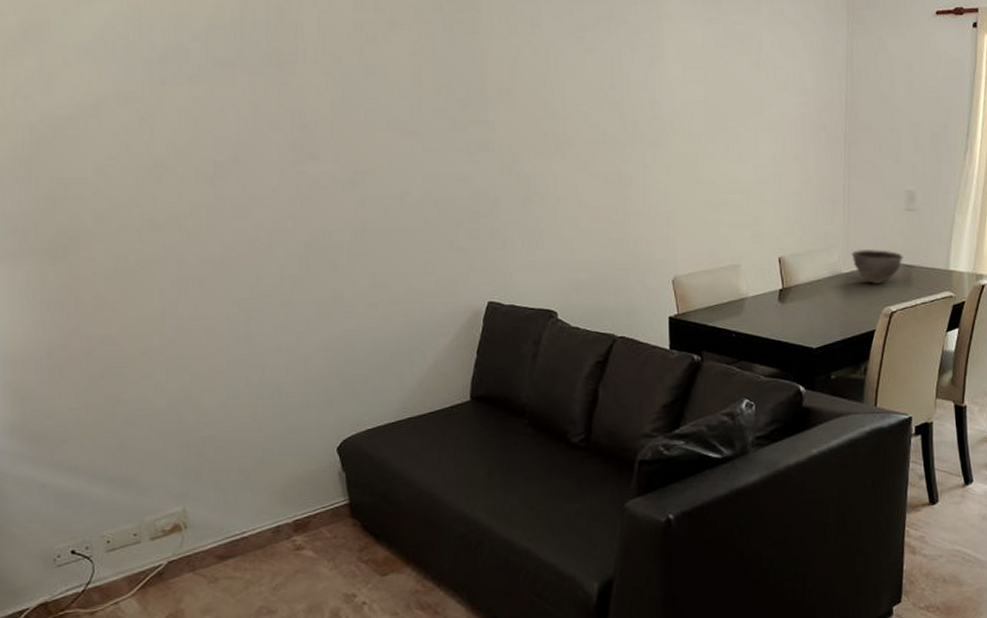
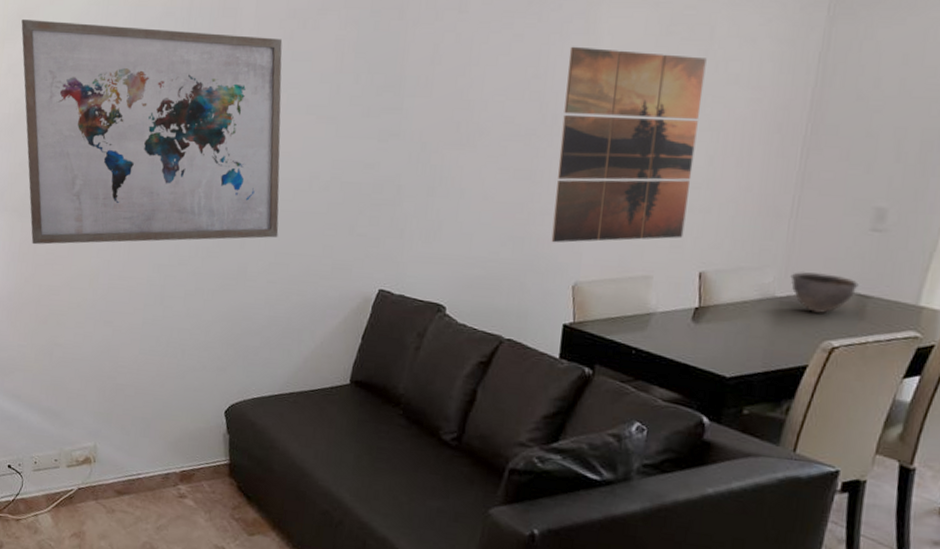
wall art: none [27,33,374,290] -> present [21,20,283,245]
wall art: none [640,58,761,242] -> present [551,46,707,243]

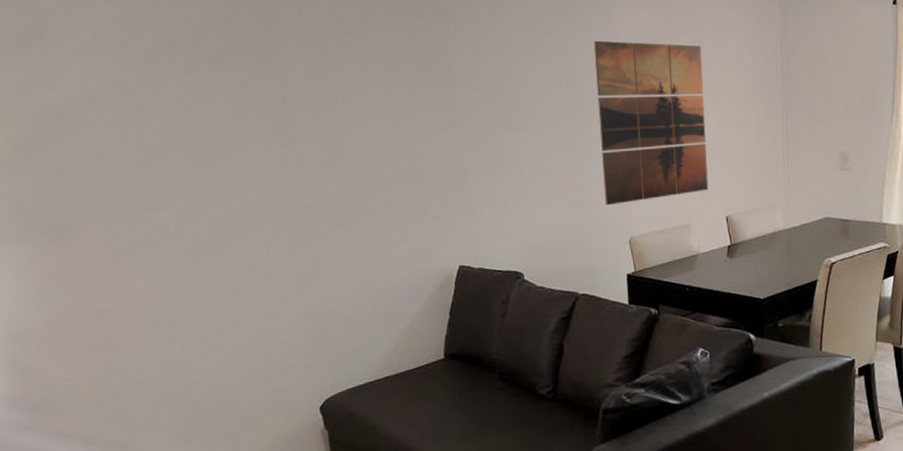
wall art: present [21,20,283,245] -> none [31,34,352,268]
bowl: present [790,271,859,313] -> none [792,206,840,238]

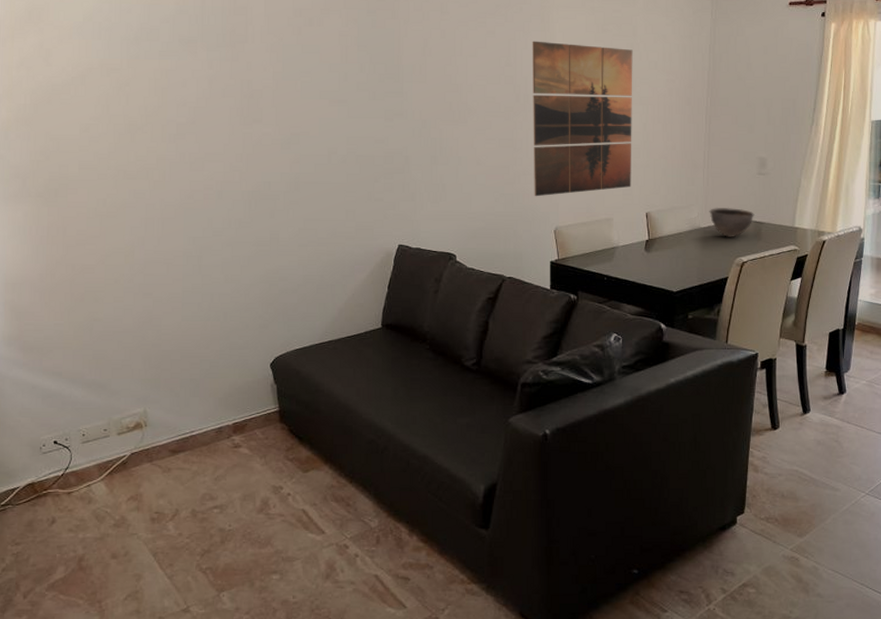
bowl: none [792,206,840,238] -> present [709,207,754,237]

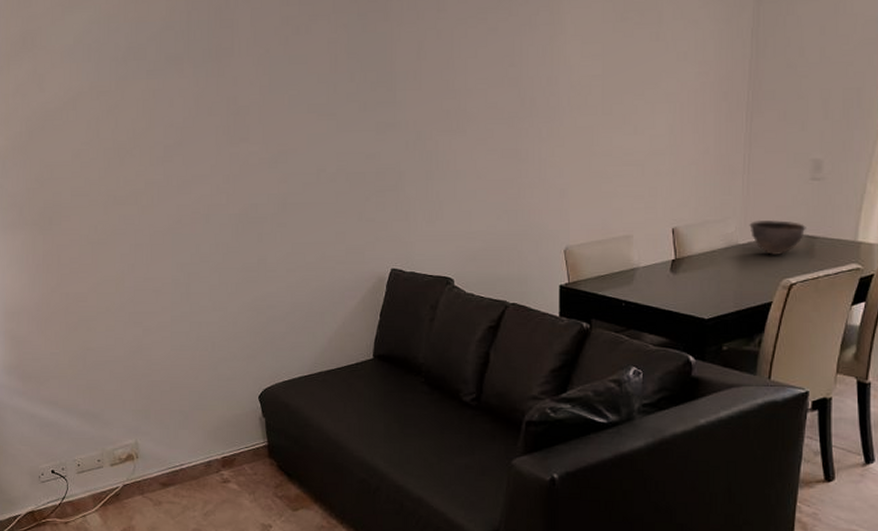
wall art: present [532,41,633,197] -> none [539,35,658,213]

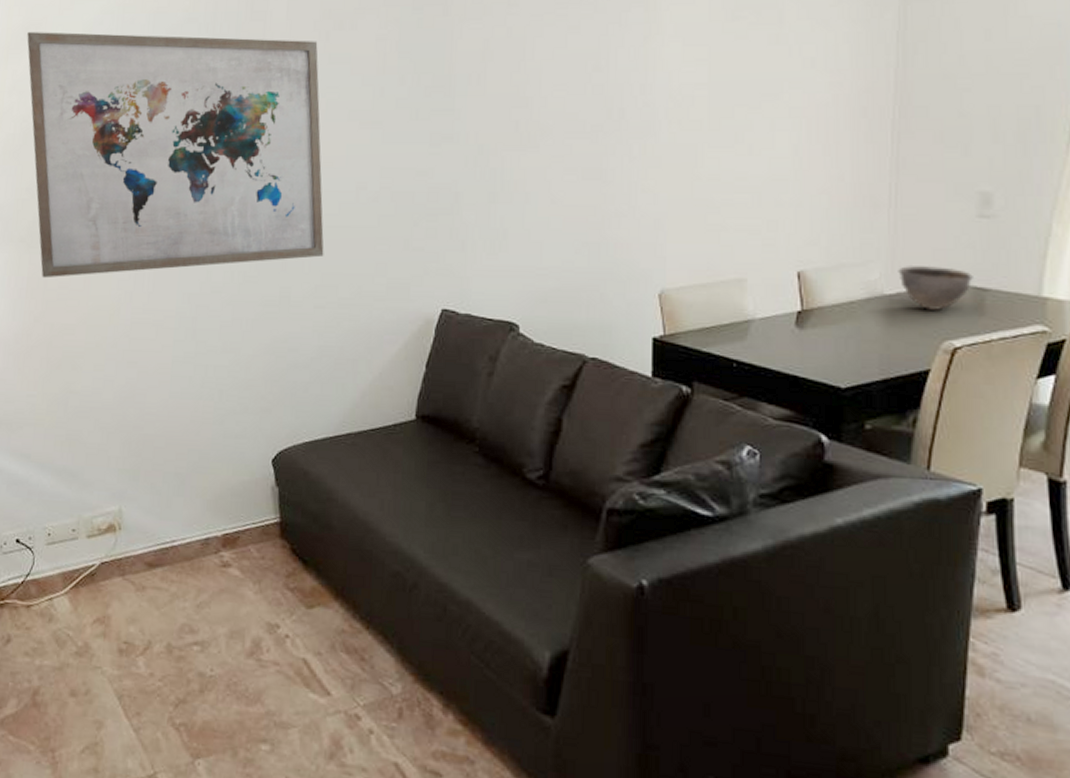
wall art: none [25,40,293,255] -> present [27,32,324,278]

